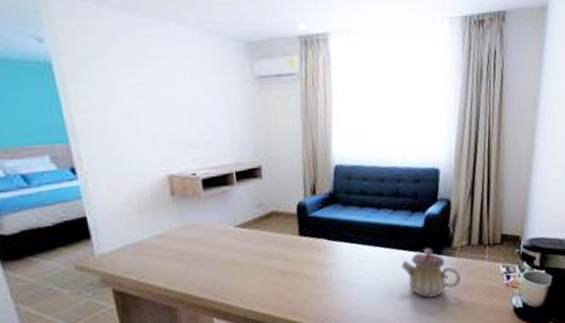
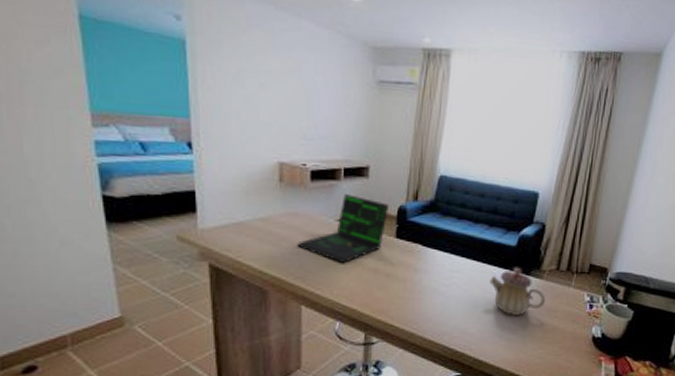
laptop: none [199,198,300,270] -> present [297,194,398,264]

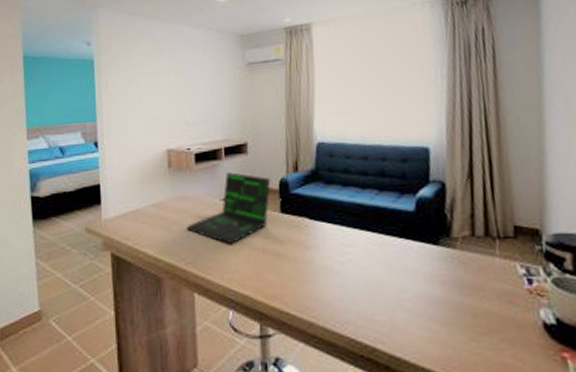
teapot: present [489,267,546,315] -> none [391,236,467,297]

